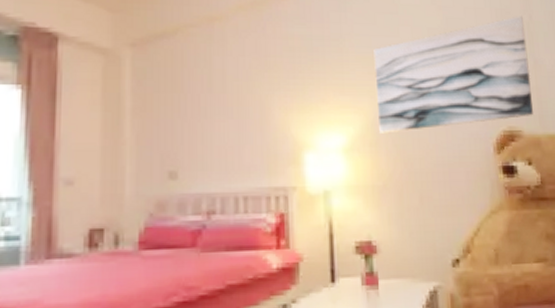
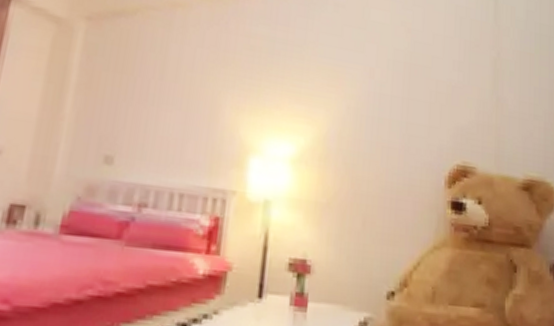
wall art: present [374,16,533,133] -> none [330,51,492,154]

